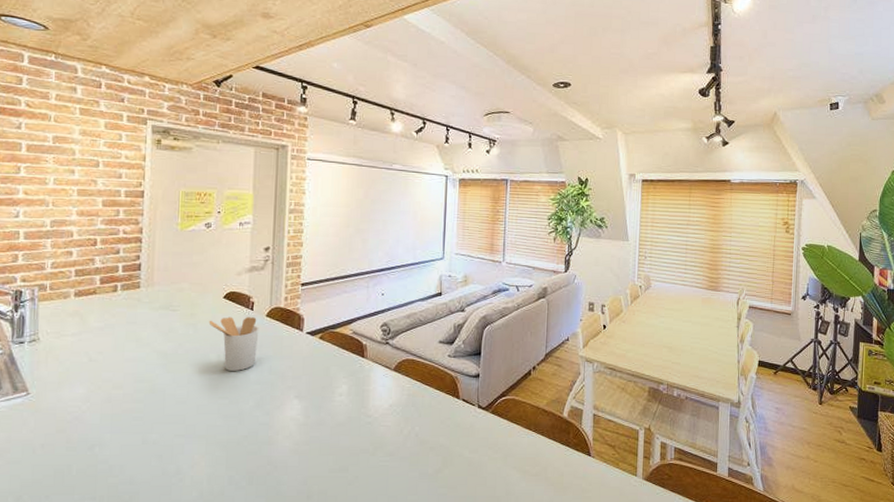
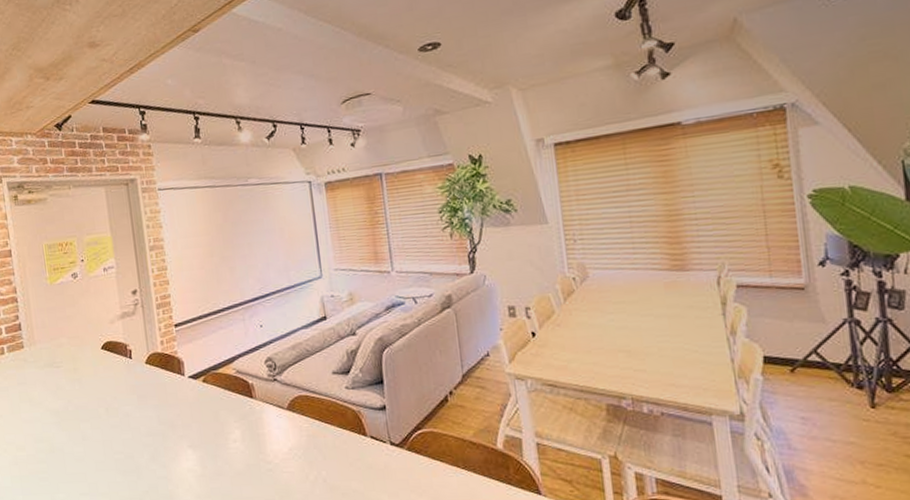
utensil holder: present [208,317,259,372] -> none [91,366,143,425]

